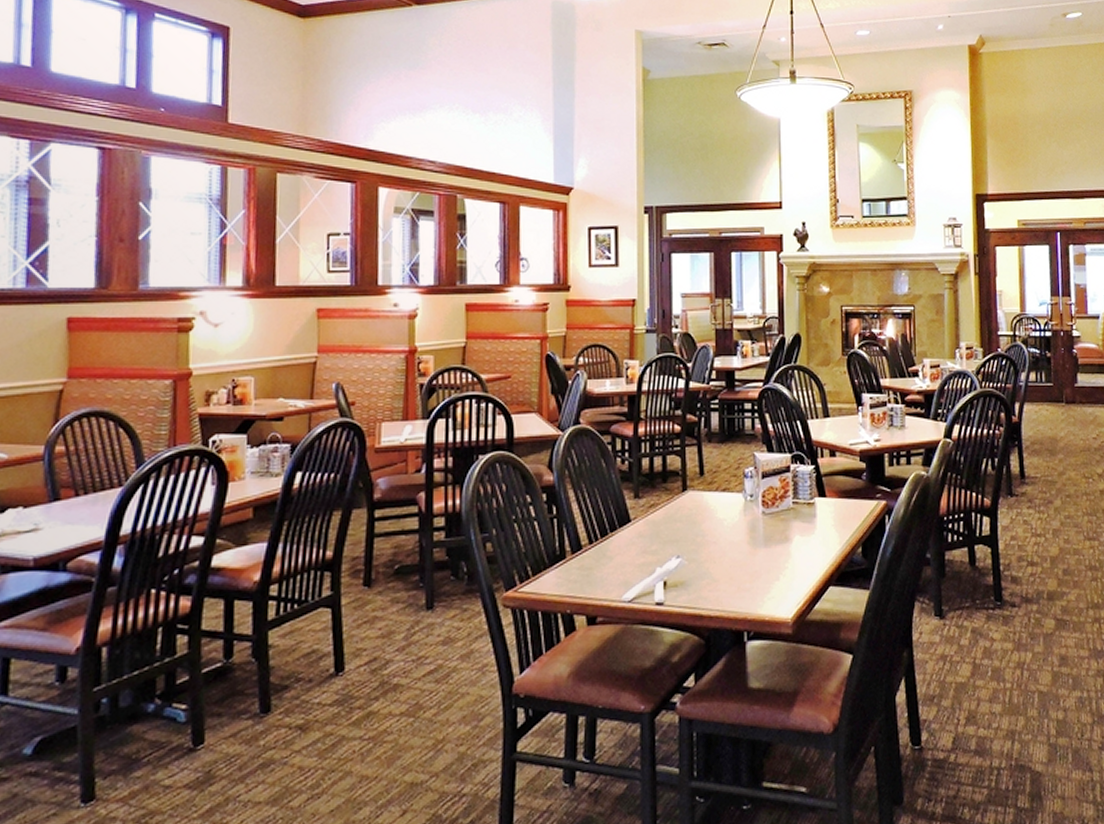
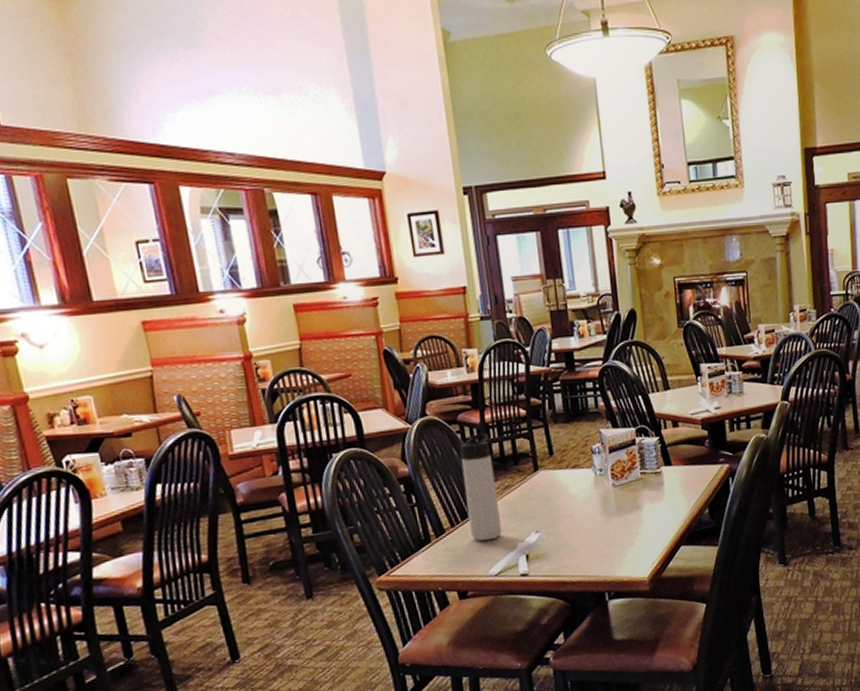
thermos bottle: none [608,447,642,563] -> present [460,433,503,541]

